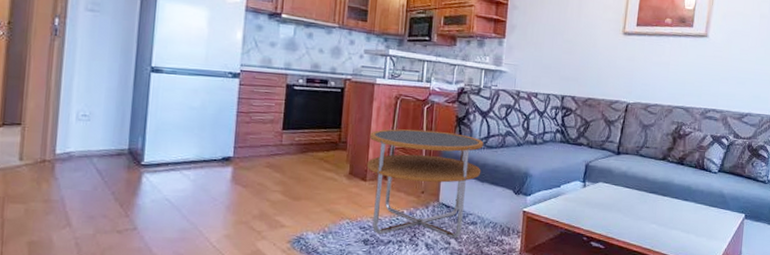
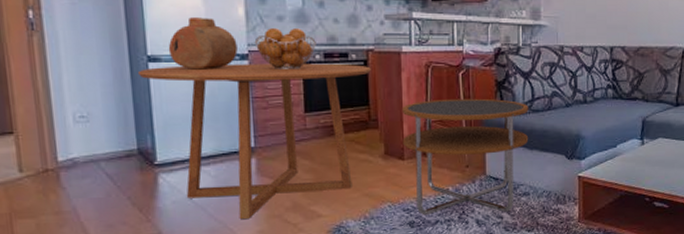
dining table: none [140,77,347,223] -> present [137,63,371,220]
vase: none [170,37,232,84] -> present [168,17,238,70]
fruit basket: none [247,52,301,91] -> present [254,28,316,69]

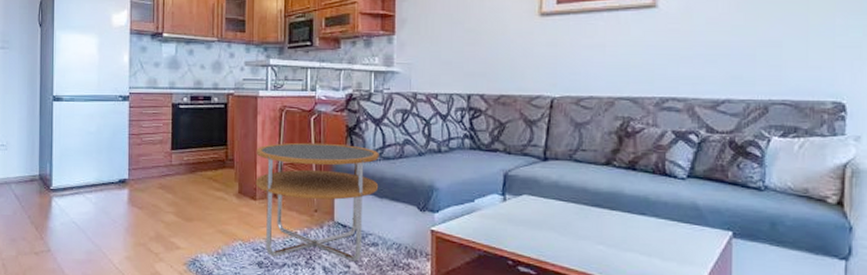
dining table: present [137,63,371,220] -> none [44,104,230,245]
vase: present [168,17,238,70] -> none [69,64,121,109]
fruit basket: present [254,28,316,69] -> none [134,73,185,110]

